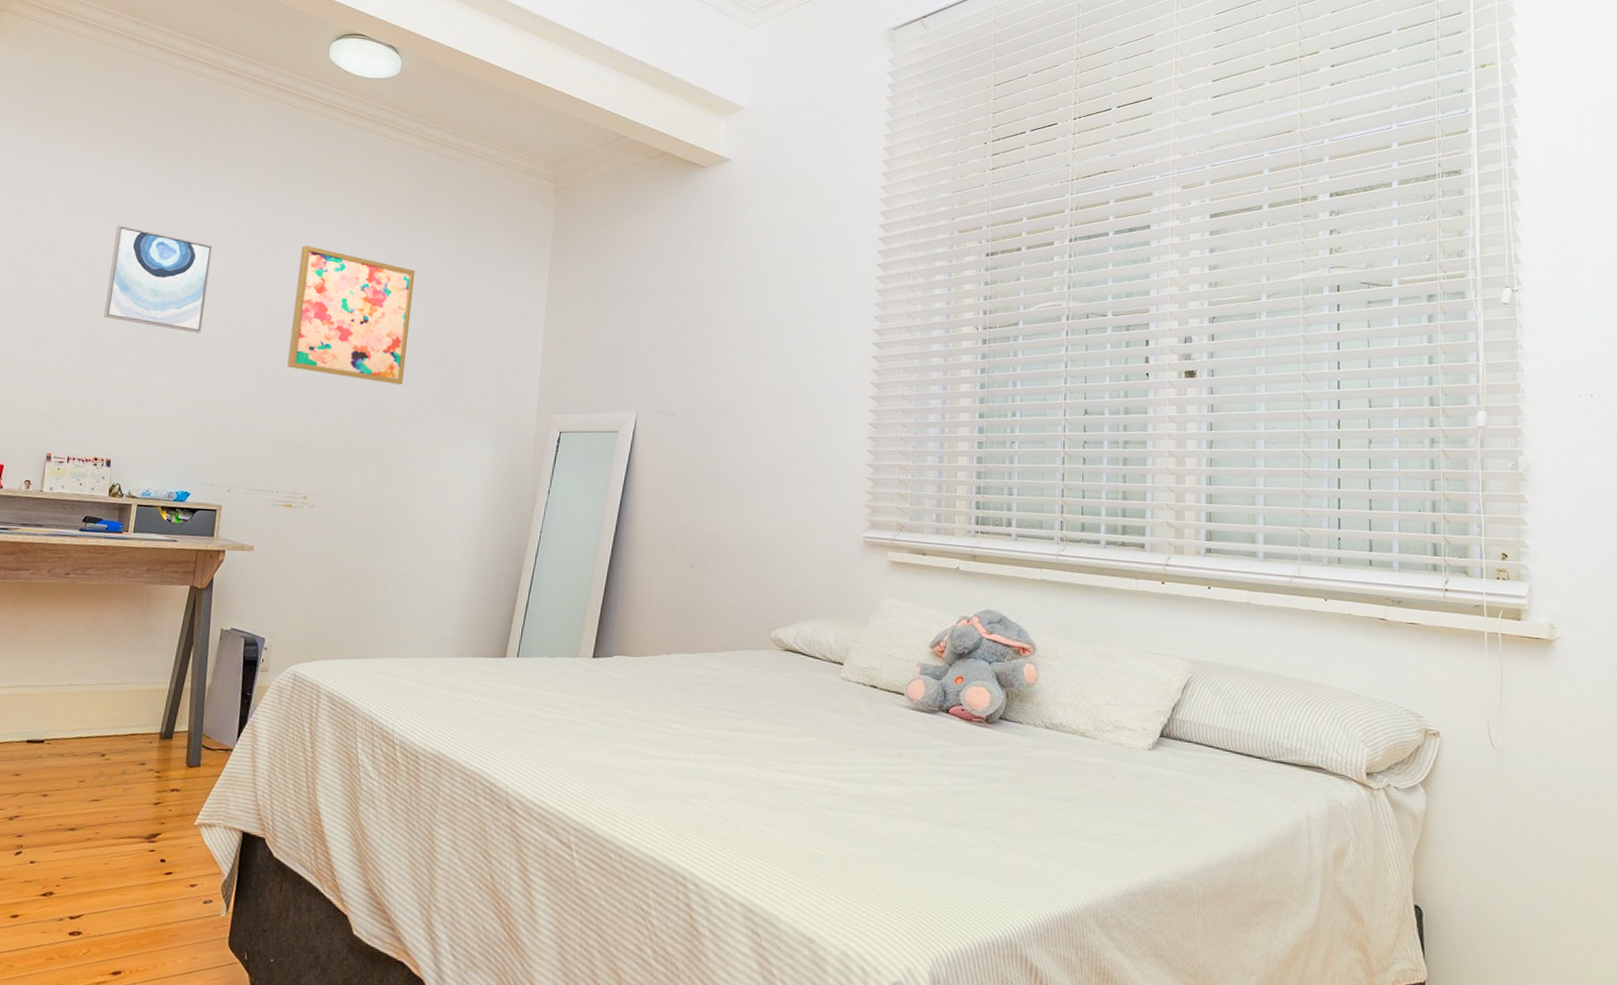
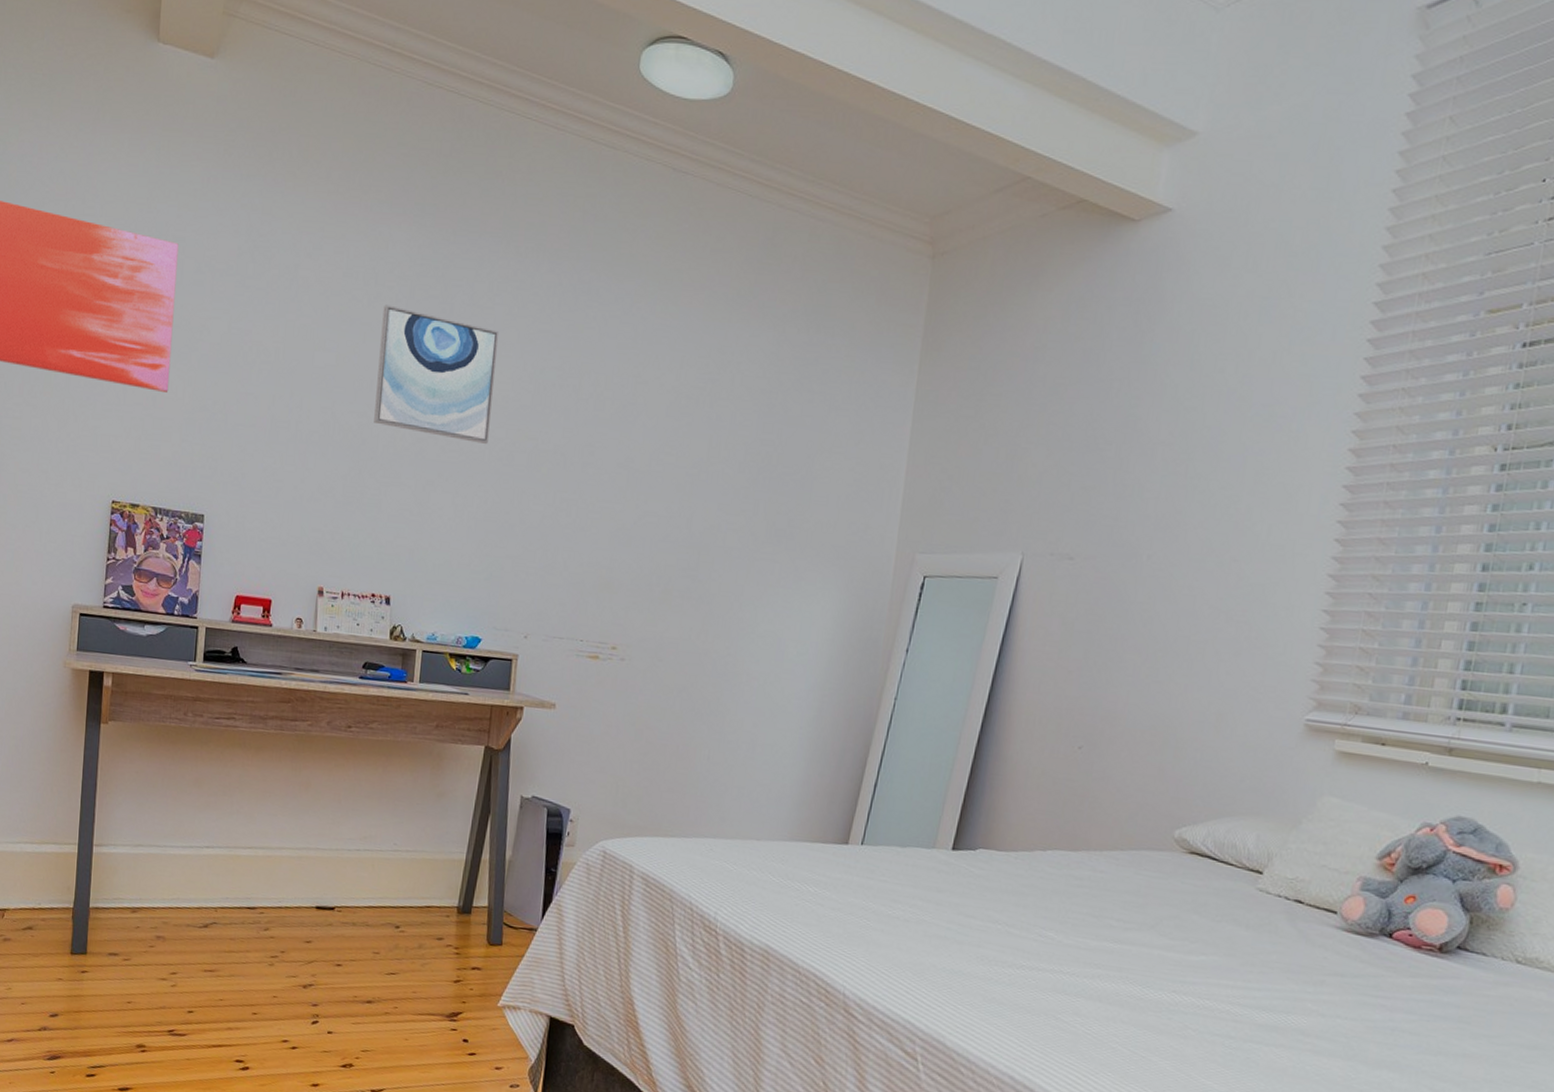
wall art: present [287,245,415,385] -> none [591,331,748,513]

